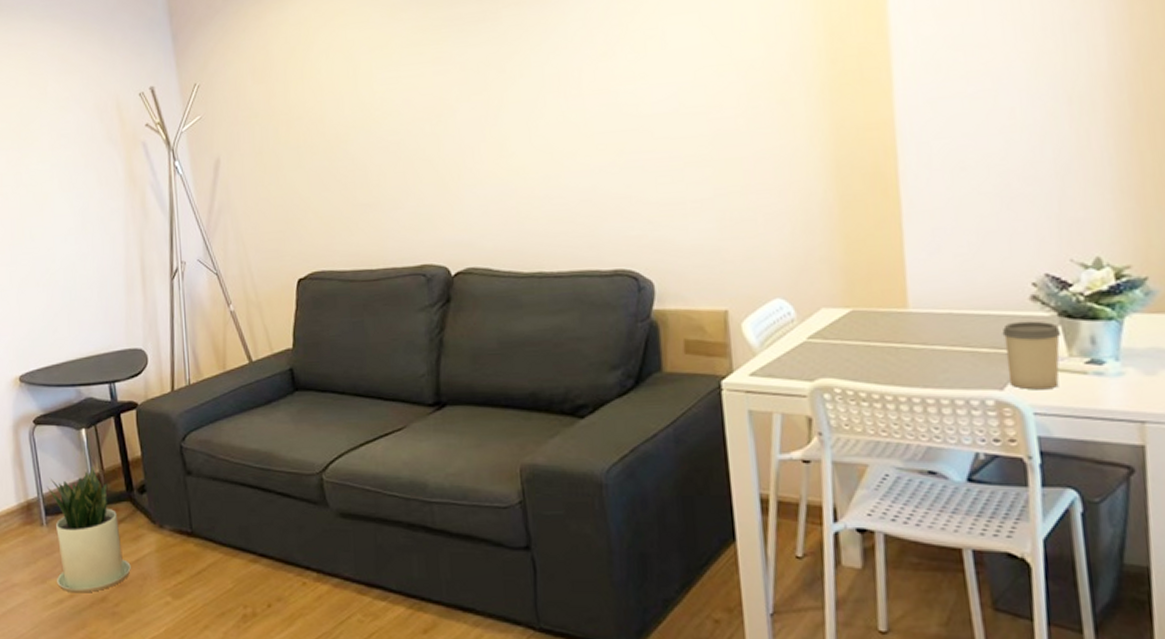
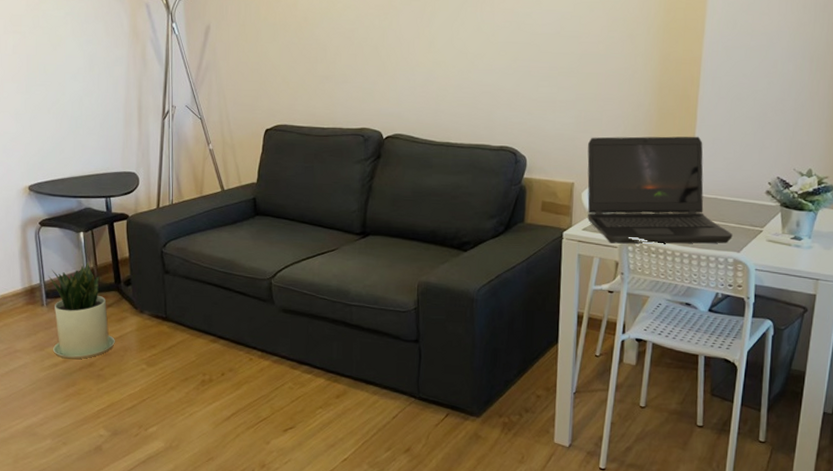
laptop computer: none [741,227,988,391] -> present [587,136,733,244]
cup: present [1002,321,1062,390] -> none [744,207,780,254]

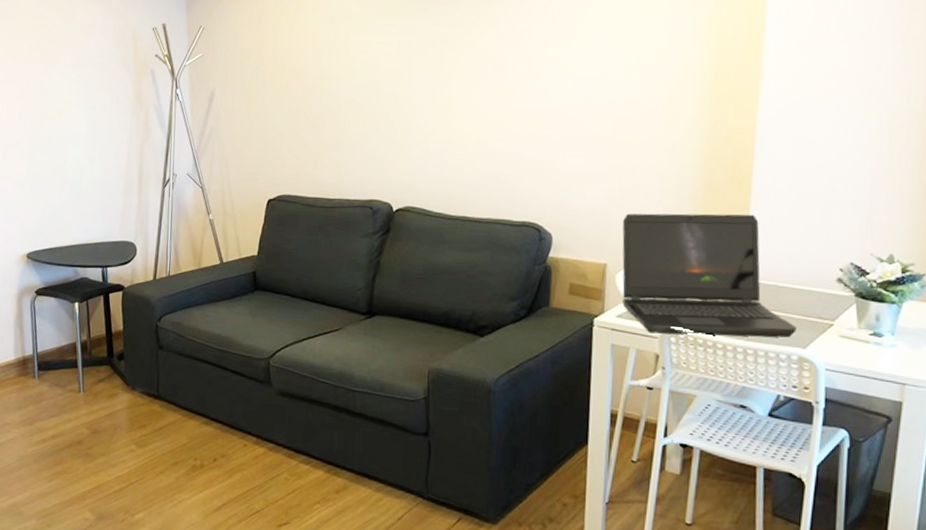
planter: present [49,262,115,360] -> none [42,334,105,436]

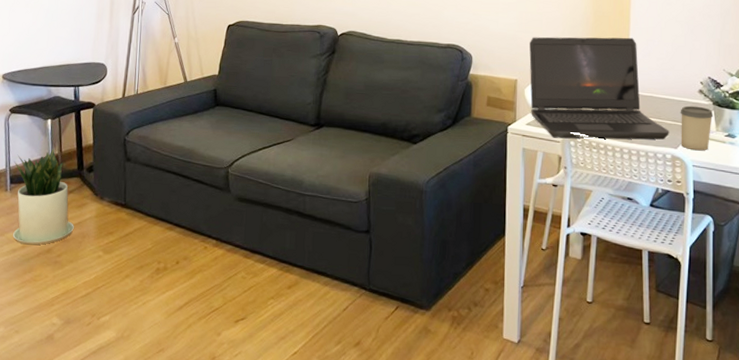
planter: none [42,334,105,436] -> present [13,149,74,245]
cup: none [811,297,856,352] -> present [680,105,714,151]

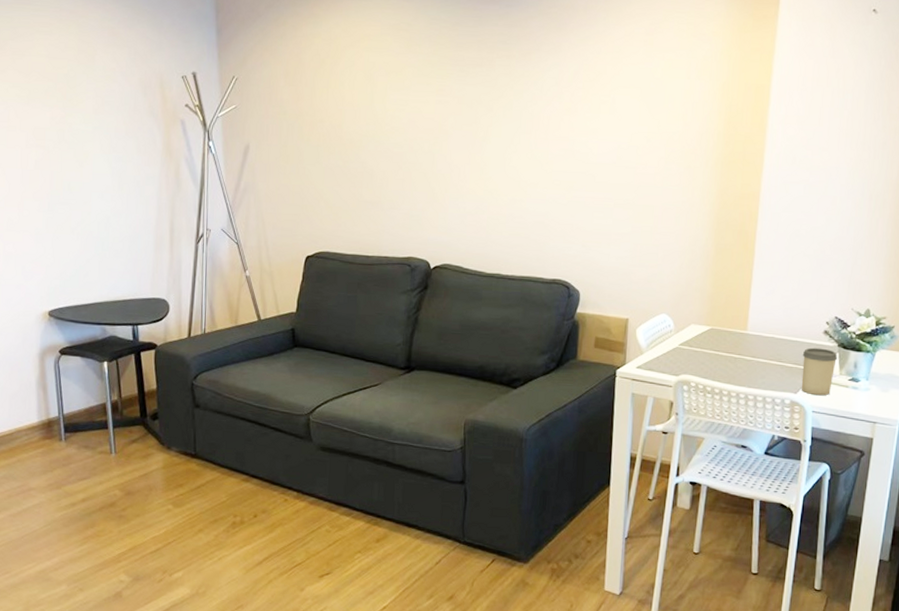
planter: present [13,149,74,245] -> none [68,394,139,499]
laptop computer: present [529,37,669,140] -> none [642,271,790,384]

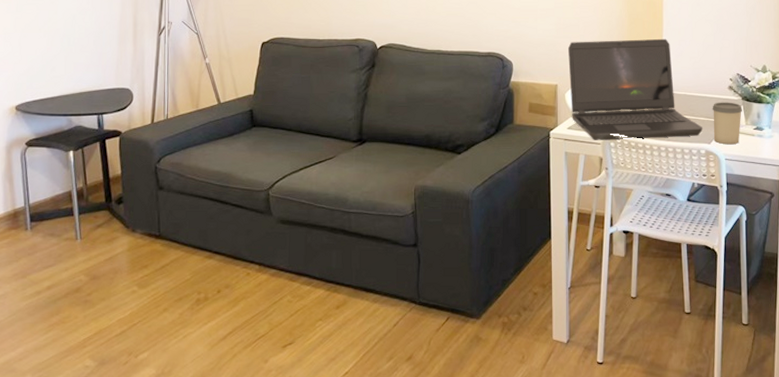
laptop computer: none [642,271,790,384] -> present [568,38,703,140]

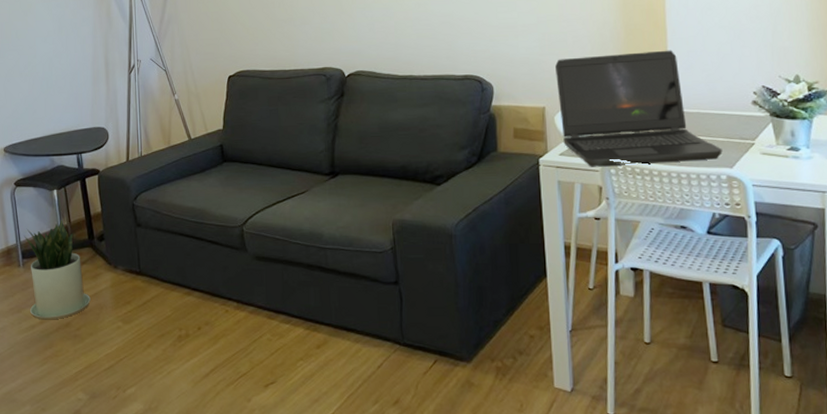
planter: none [34,182,104,286] -> present [24,220,90,320]
cup: present [712,102,743,145] -> none [732,119,772,169]

